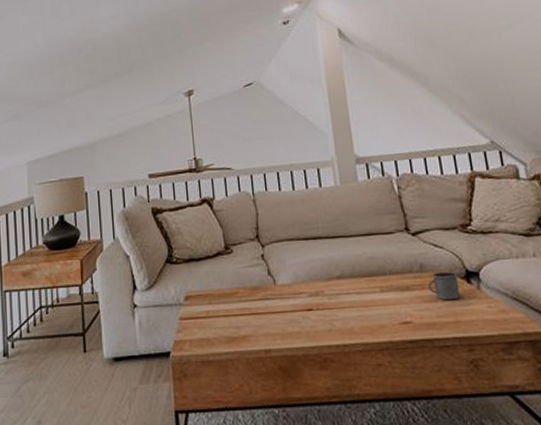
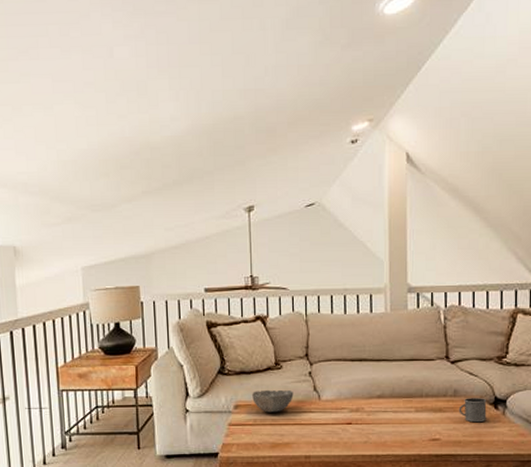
bowl: none [203,276,247,303] -> present [252,389,294,413]

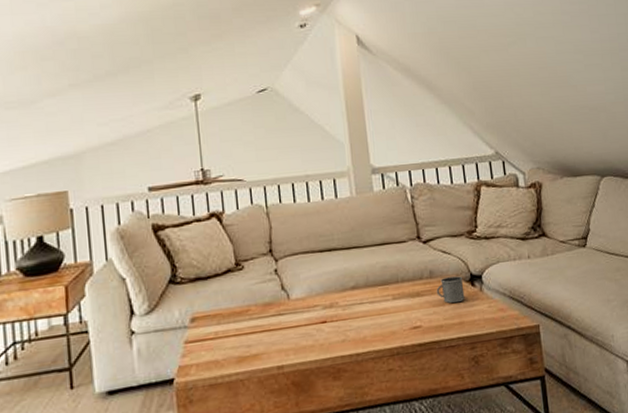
bowl: present [252,389,294,413] -> none [211,293,259,322]

